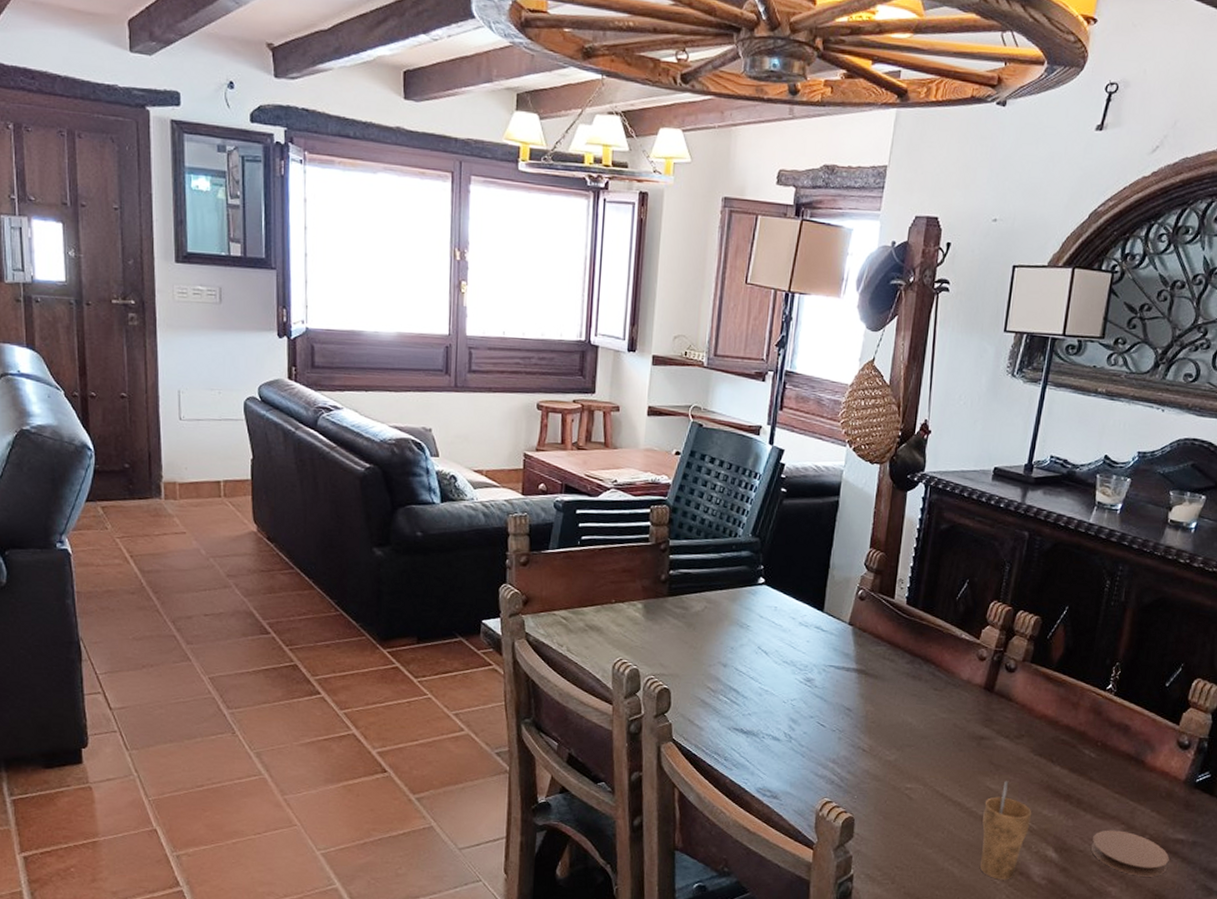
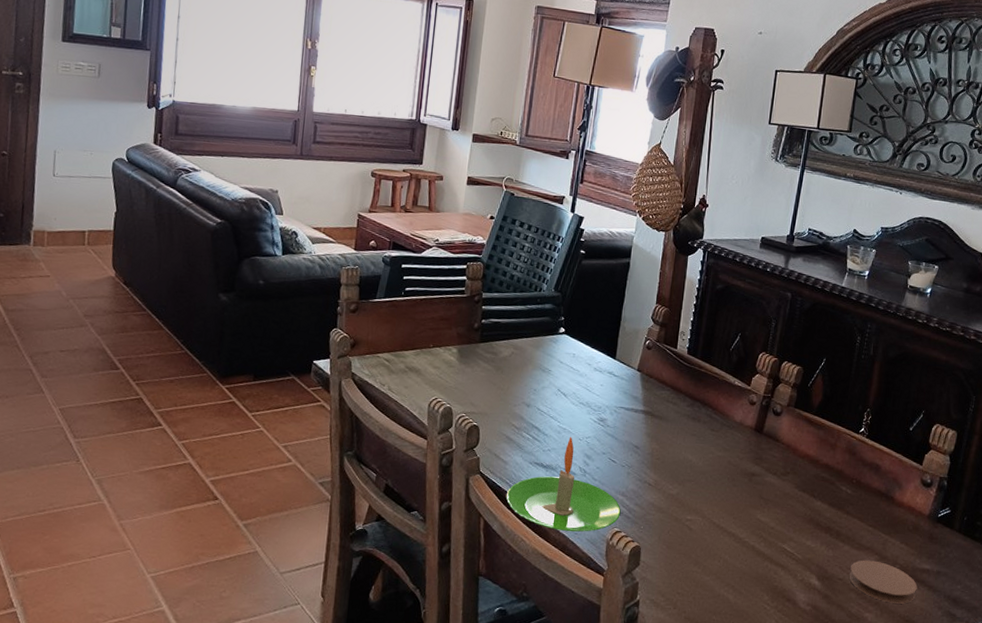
candle: none [702,699,832,803] -> present [506,436,621,532]
cup: present [979,781,1032,880] -> none [751,514,798,606]

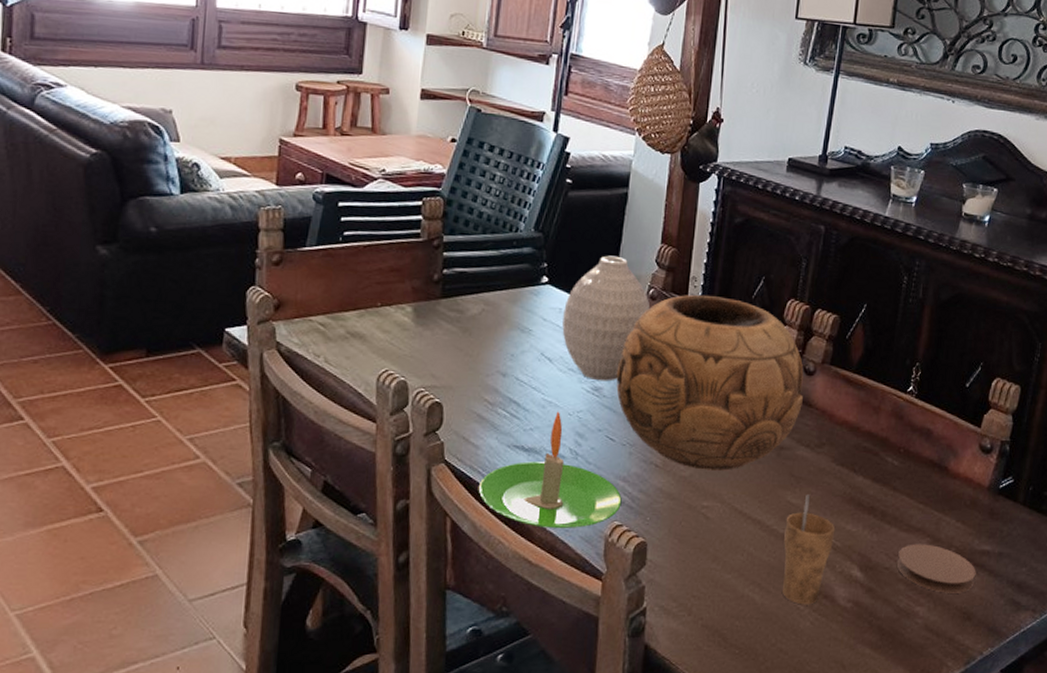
vase: none [575,312,647,414] -> present [562,255,650,381]
decorative bowl: none [618,346,772,491] -> present [616,295,804,471]
cup: none [751,514,798,606] -> present [781,494,836,605]

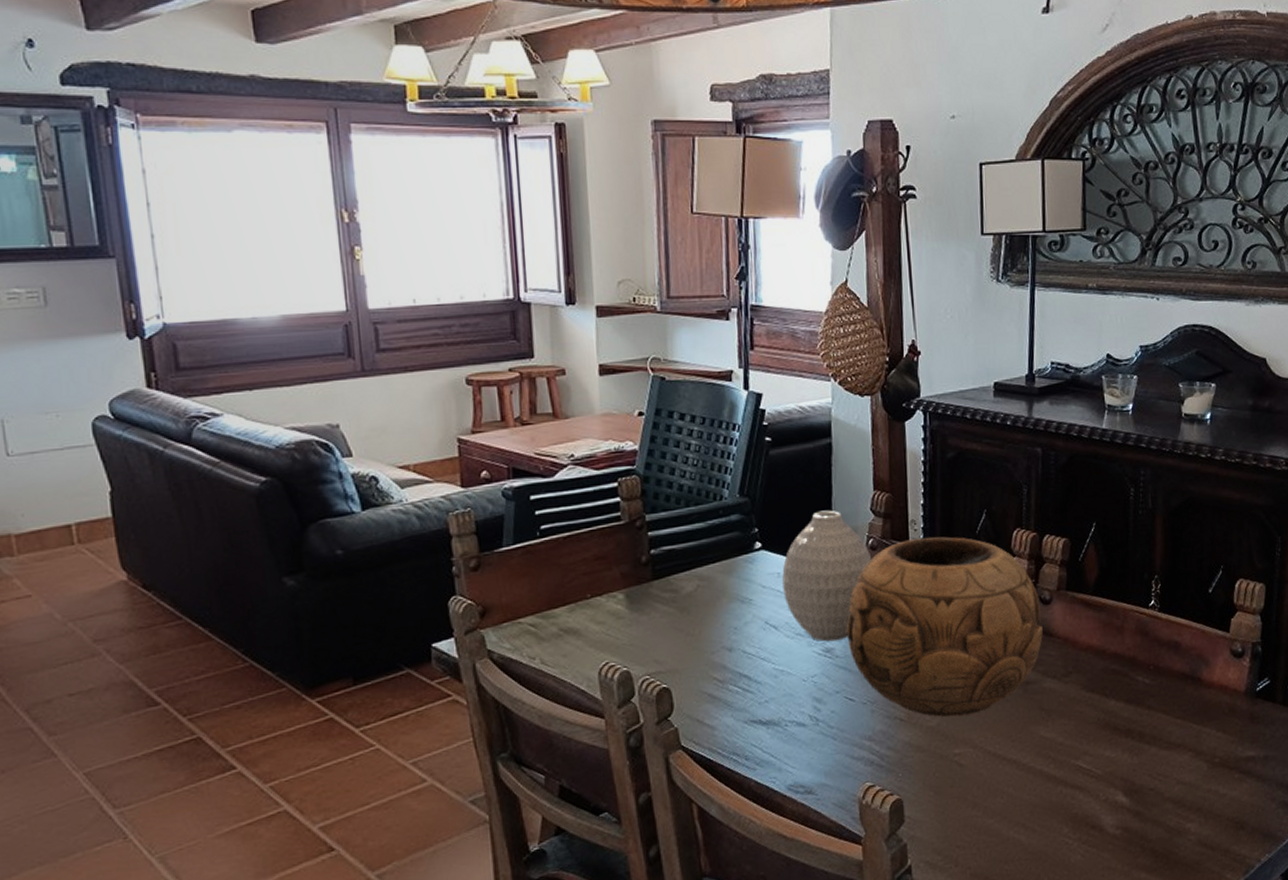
candle: present [478,411,622,528] -> none [720,679,871,800]
cup: present [781,494,836,605] -> none [1042,726,1094,839]
coaster: present [896,544,976,593] -> none [1161,758,1244,806]

